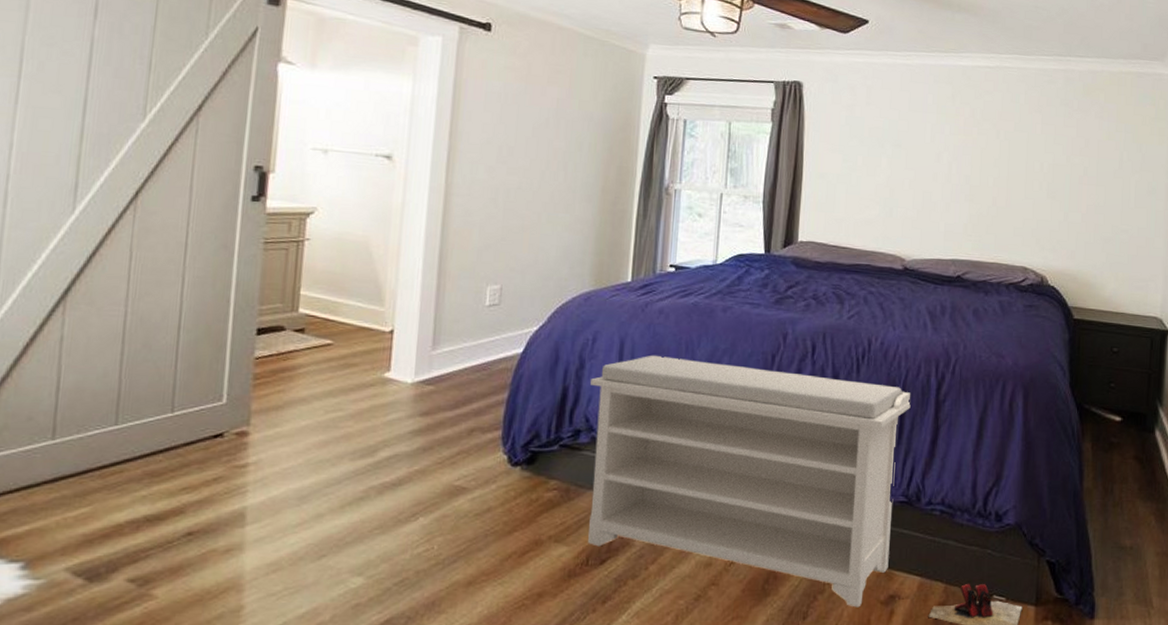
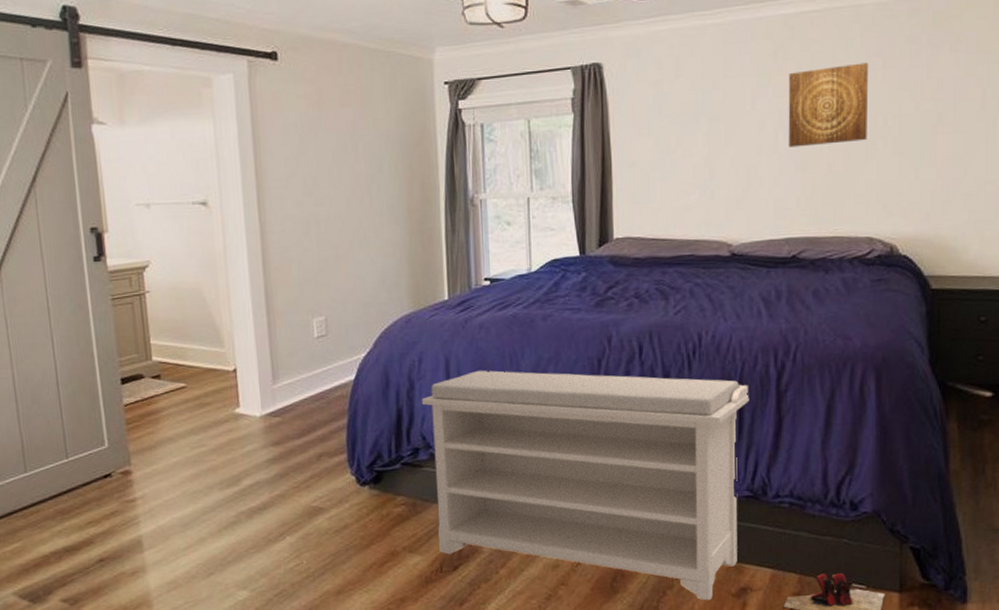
wall art: none [960,115,1030,182] -> present [788,62,869,148]

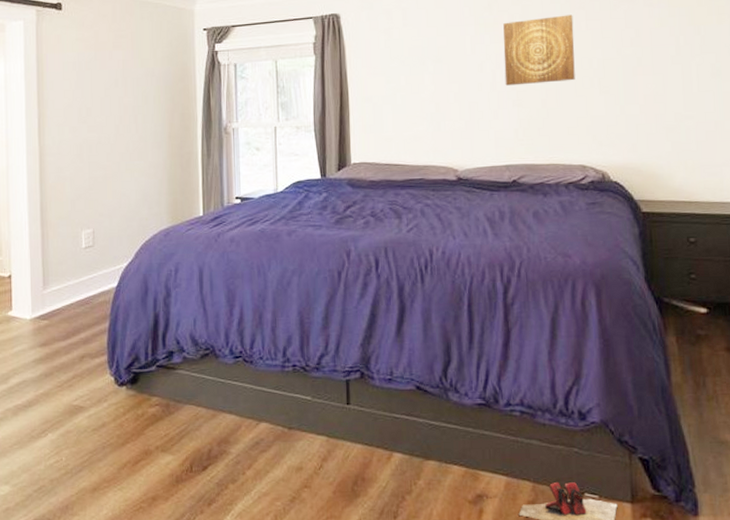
bench: present [422,370,750,601] -> none [177,280,479,507]

